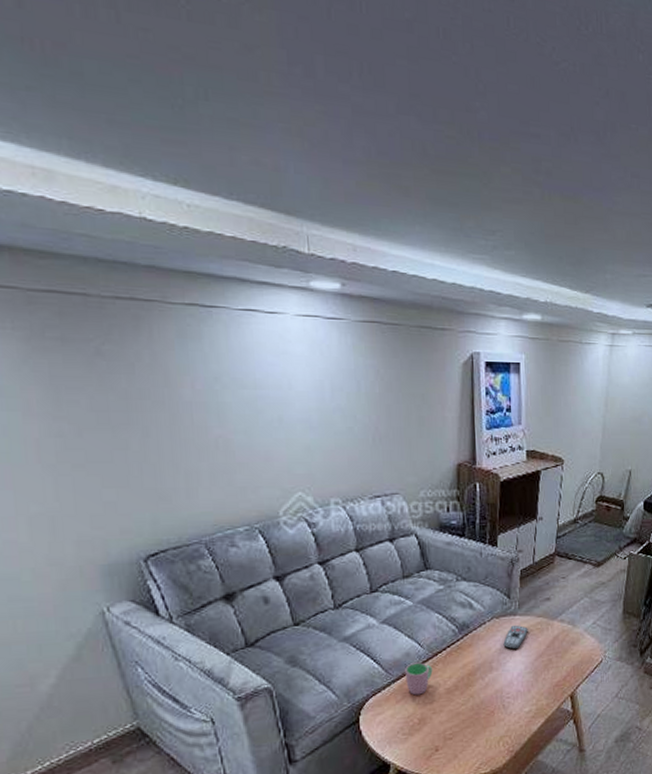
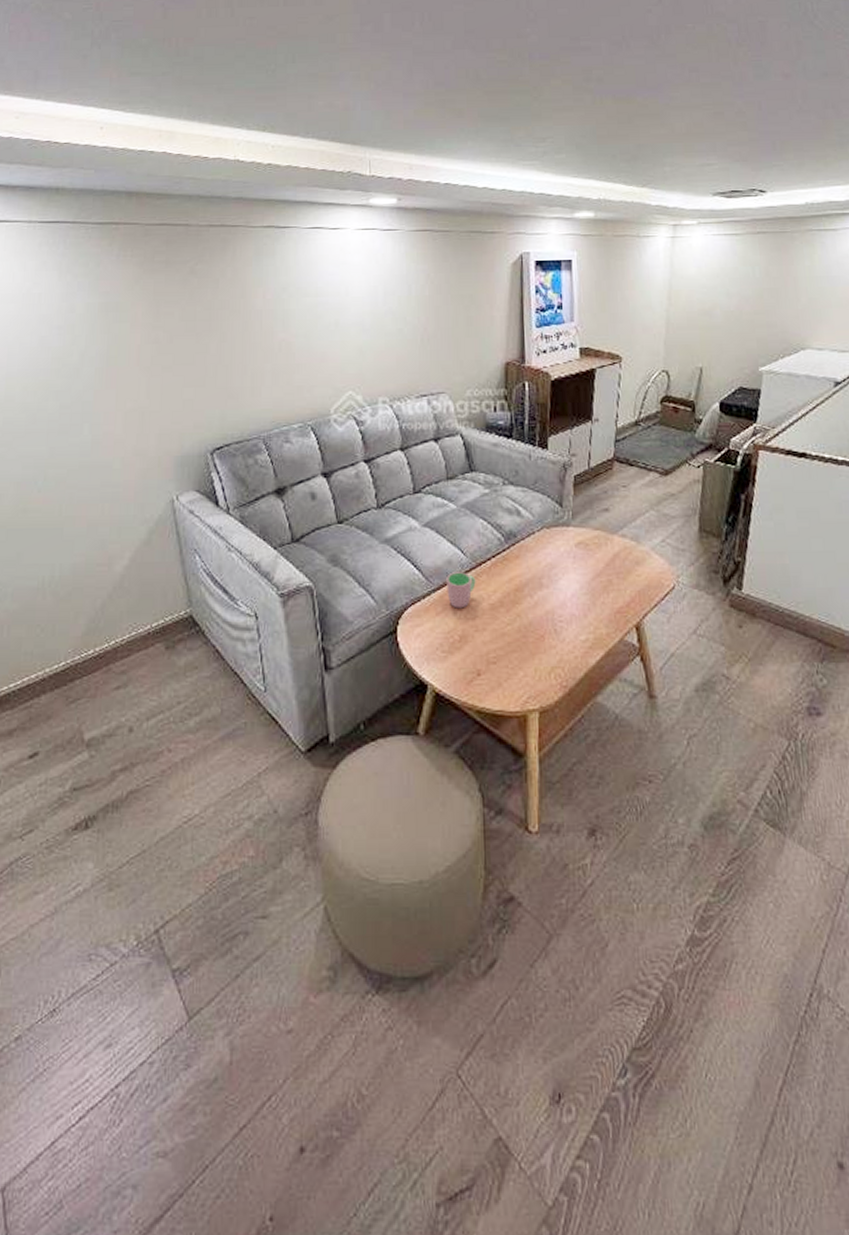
remote control: present [503,625,528,650] -> none [555,537,584,566]

